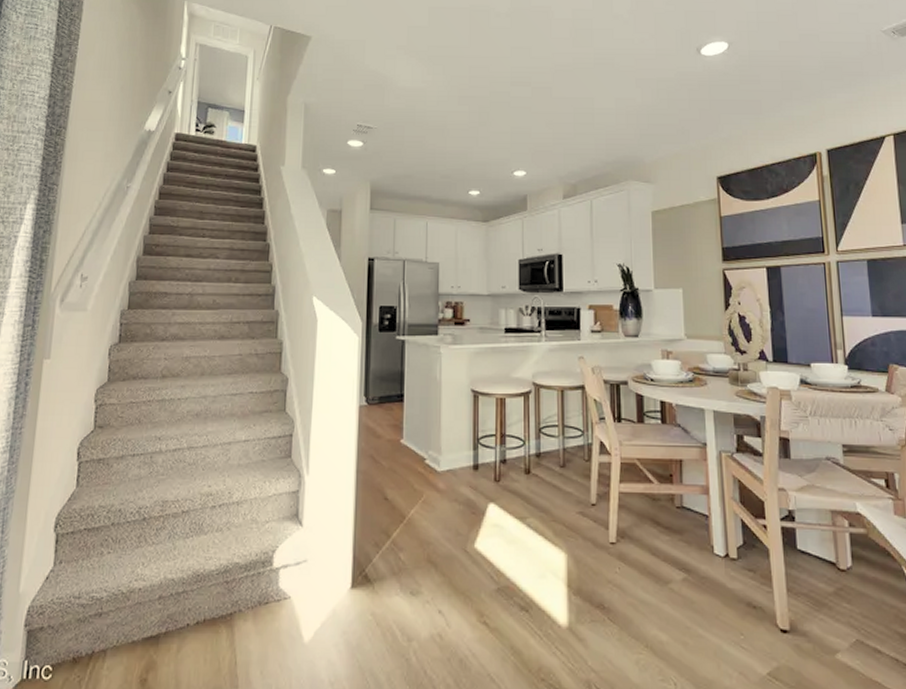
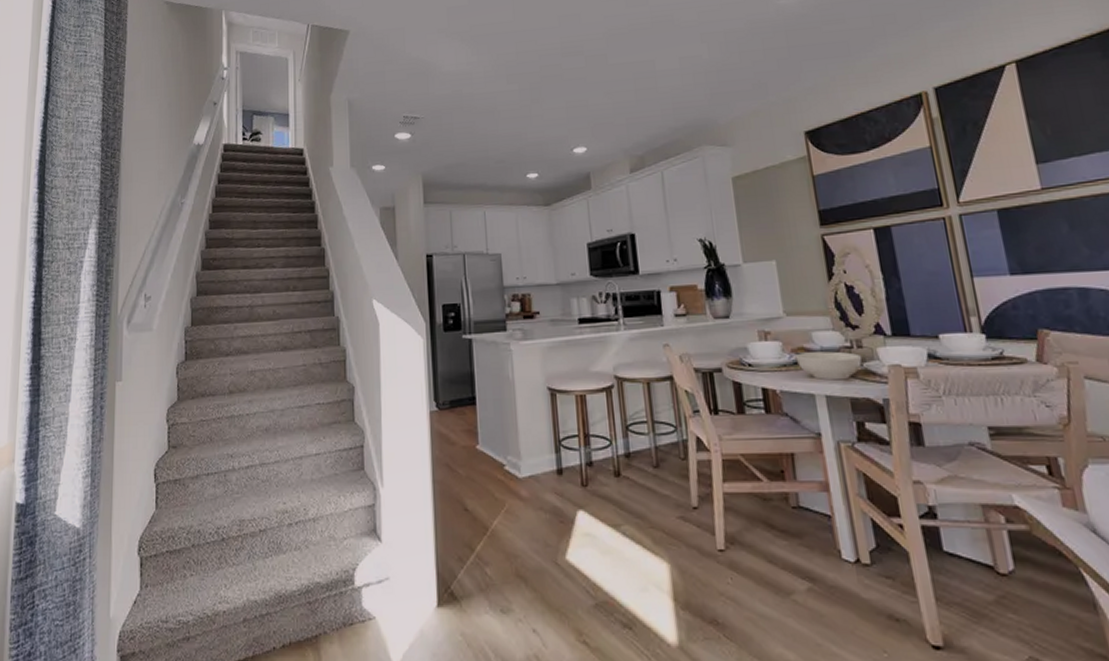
bowl: none [691,372,747,398] -> present [795,351,863,381]

